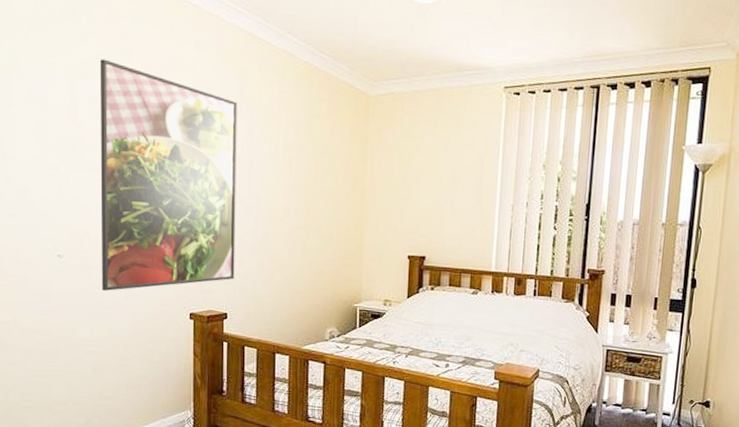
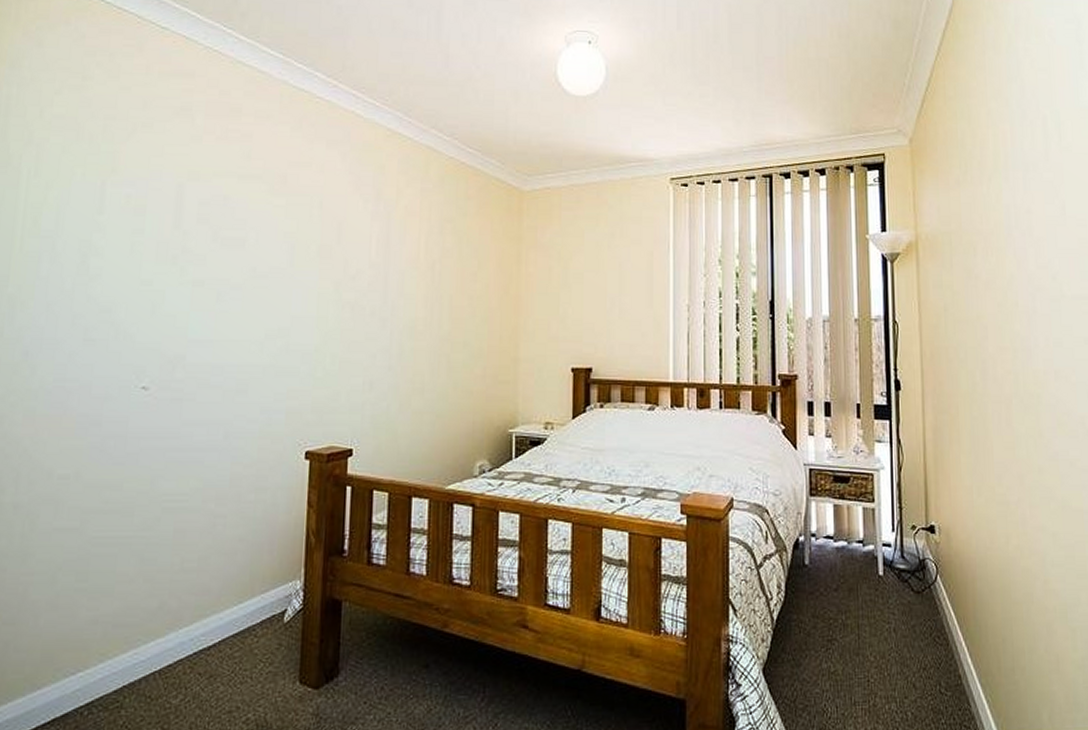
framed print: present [99,59,238,291] -> none [194,159,373,429]

